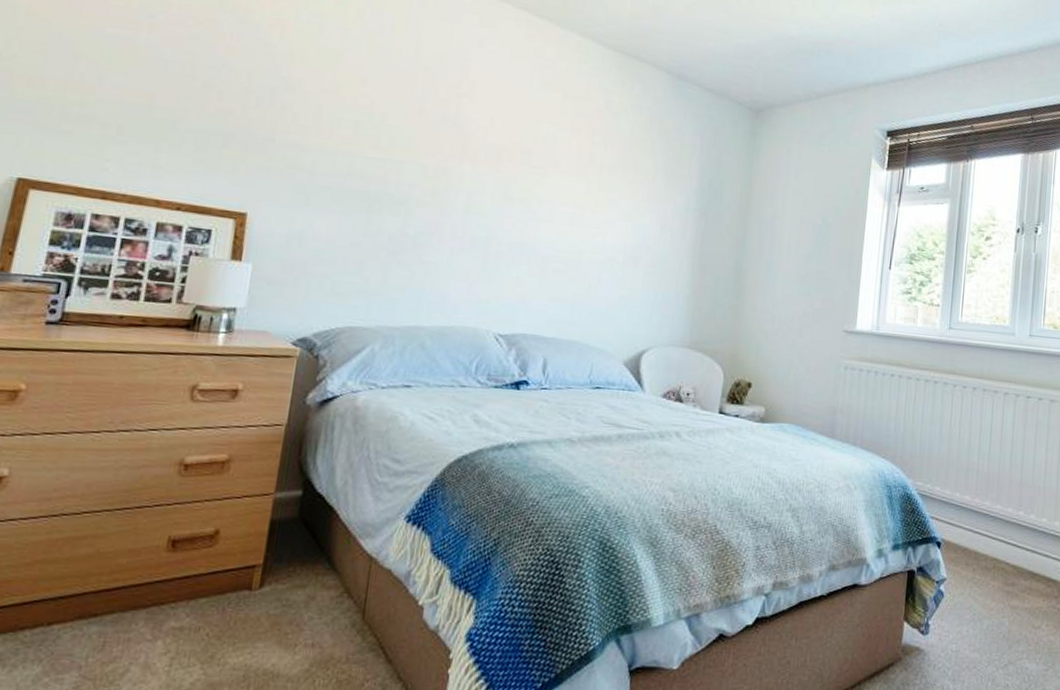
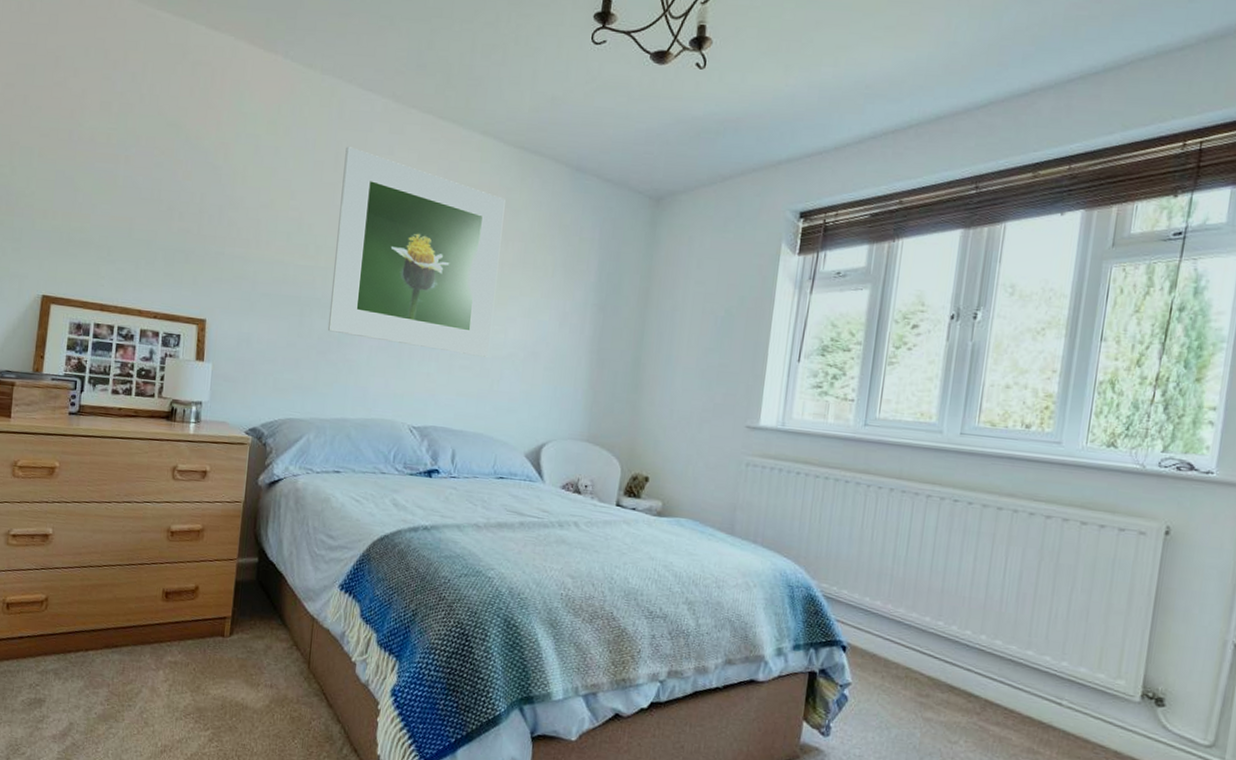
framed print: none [400,35,605,261] -> present [327,147,506,357]

